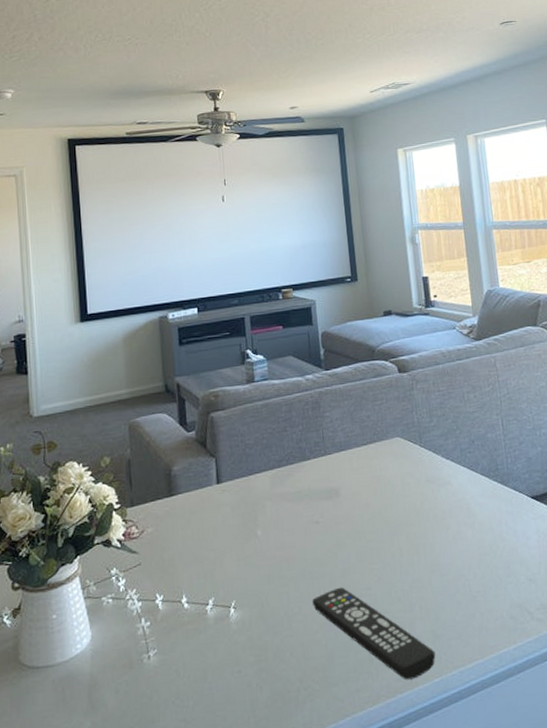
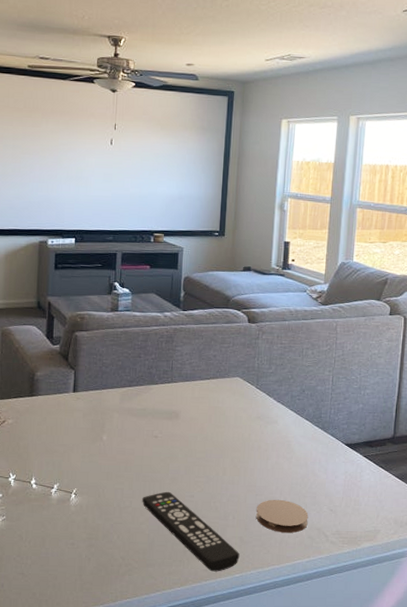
coaster: none [445,575,507,617] -> present [256,499,309,533]

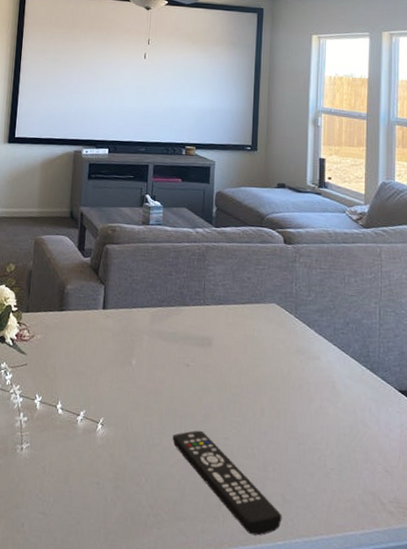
coaster: present [256,499,309,533] -> none [300,451,360,496]

